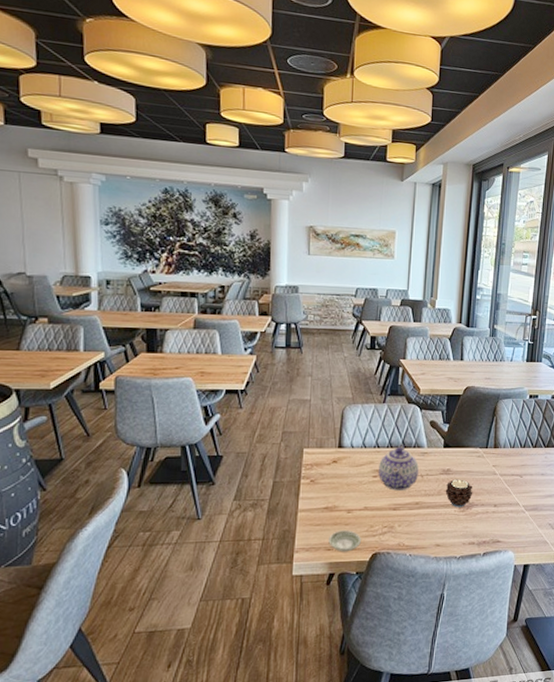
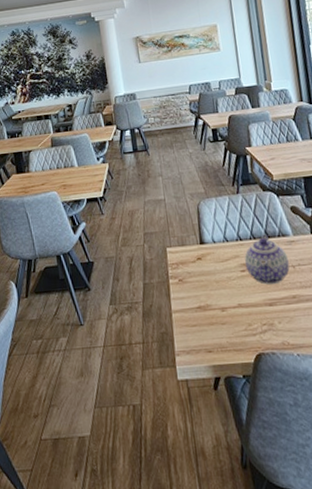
saucer: present [328,530,361,552] -> none [207,330,242,354]

